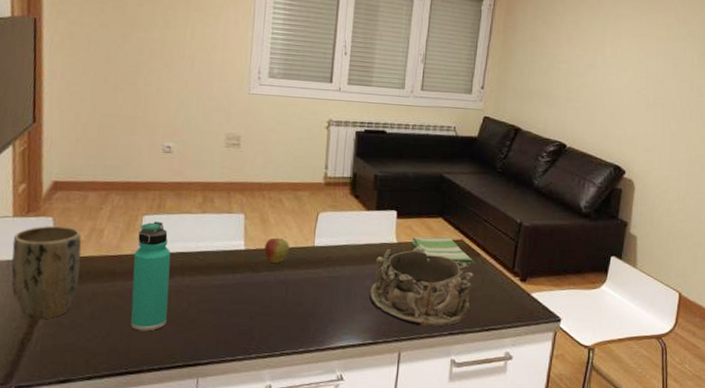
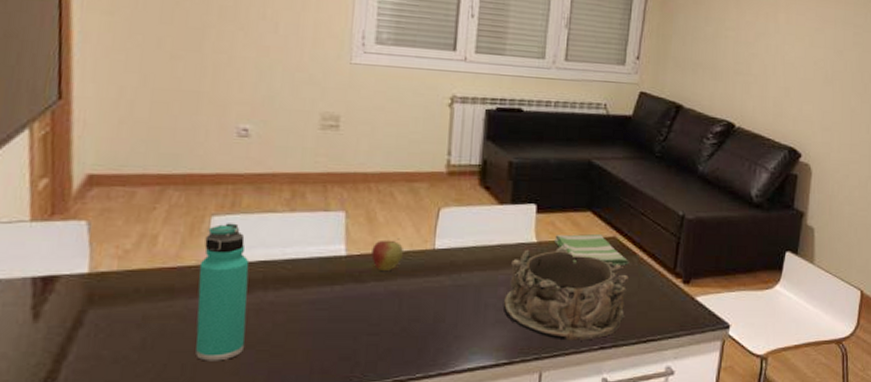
plant pot: present [11,226,82,320] -> none [28,232,128,353]

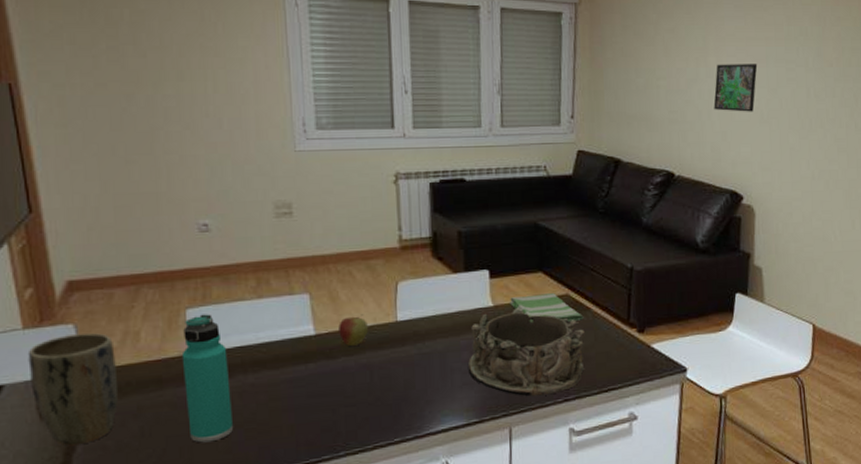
plant pot: none [28,232,128,353] -> present [27,333,119,446]
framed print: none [779,21,826,71] -> present [713,64,758,112]

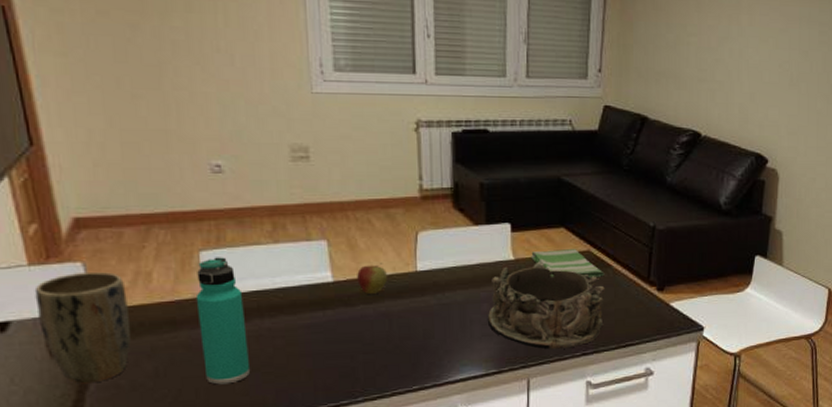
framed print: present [713,64,758,112] -> none [744,22,790,74]

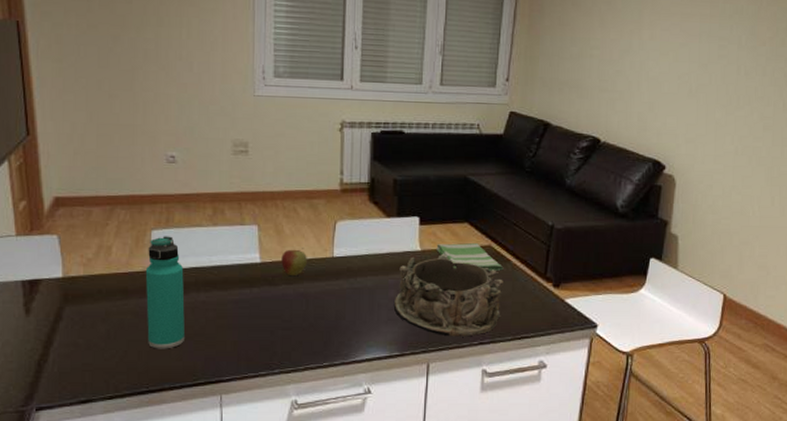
plant pot: present [34,272,132,384] -> none [18,244,91,341]

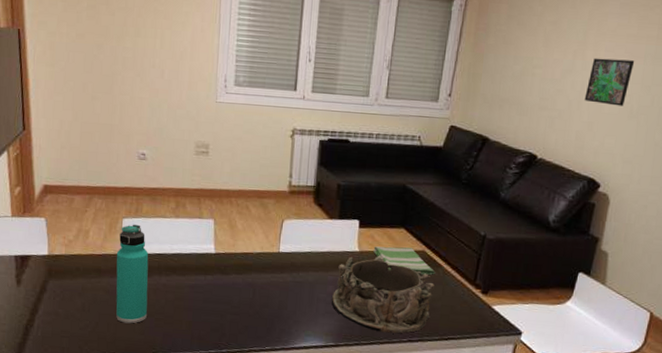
apple: present [281,248,307,275] -> none [233,242,256,267]
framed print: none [644,37,690,85] -> present [584,58,635,106]

